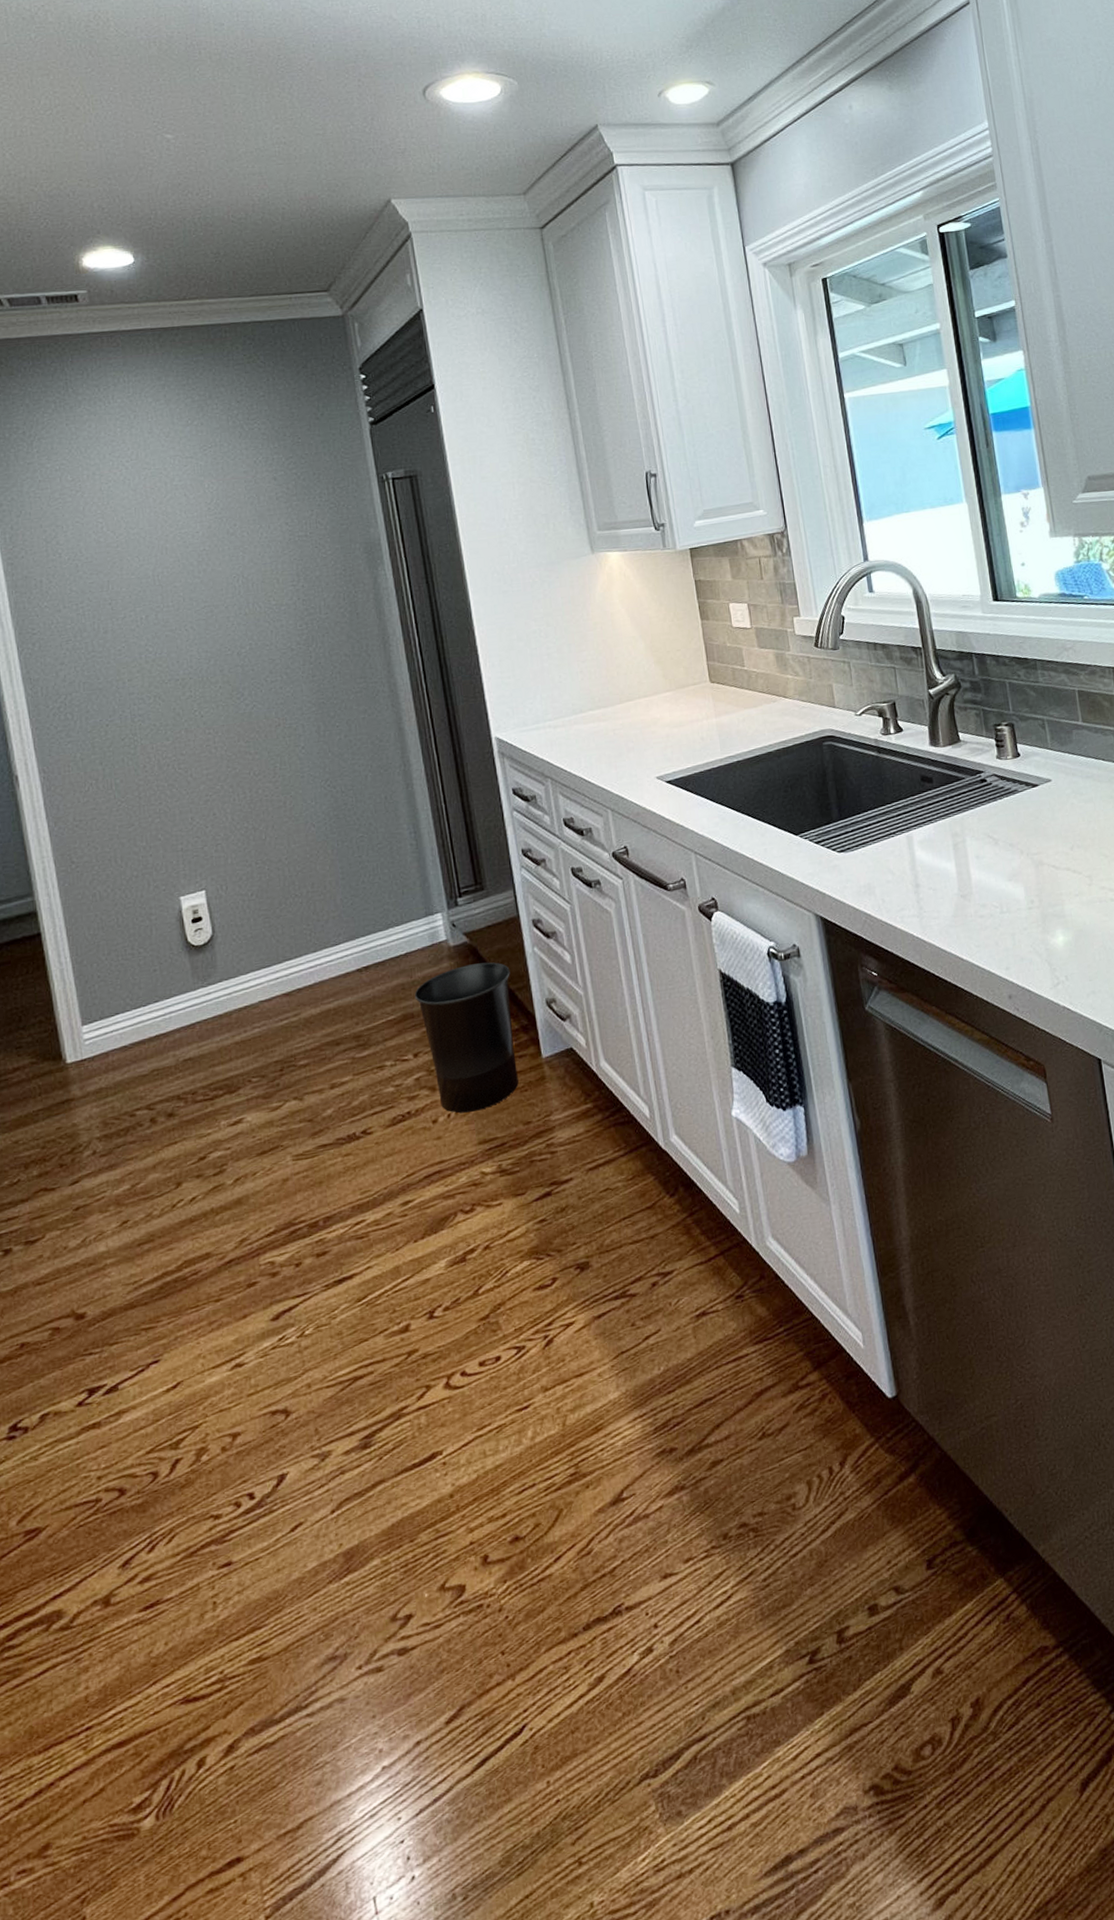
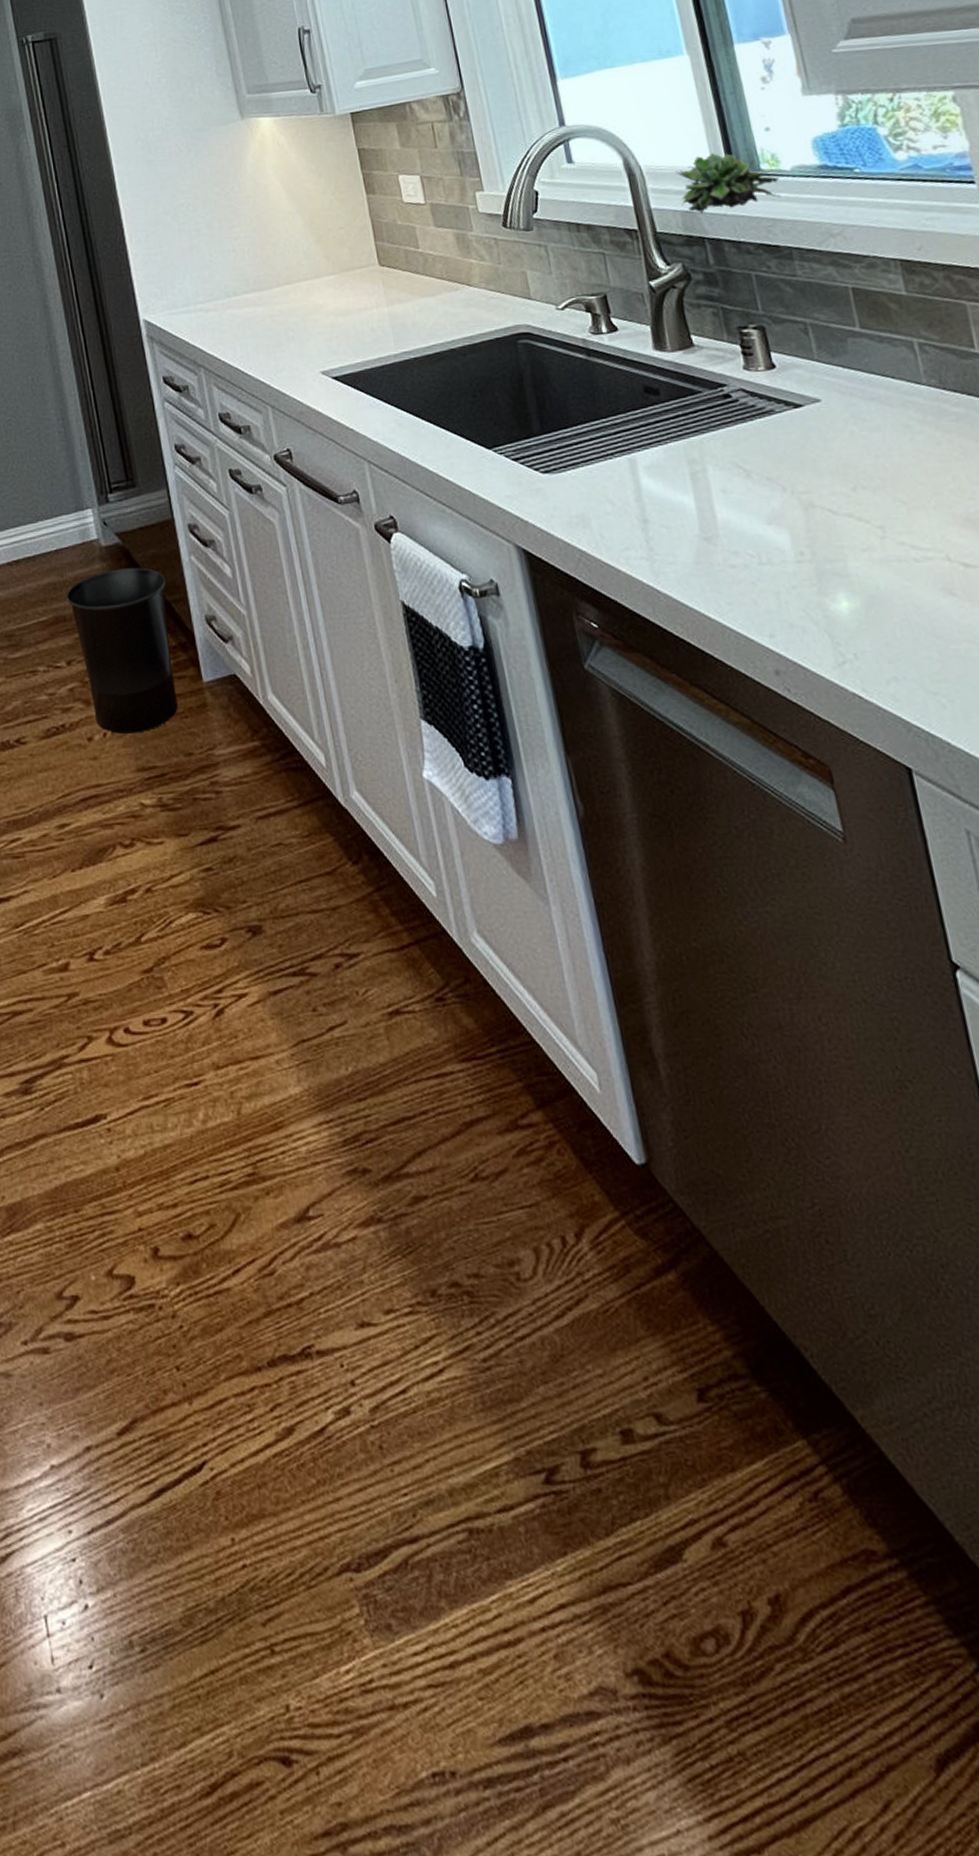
succulent plant: none [953,583,1030,633] -> present [676,152,781,214]

